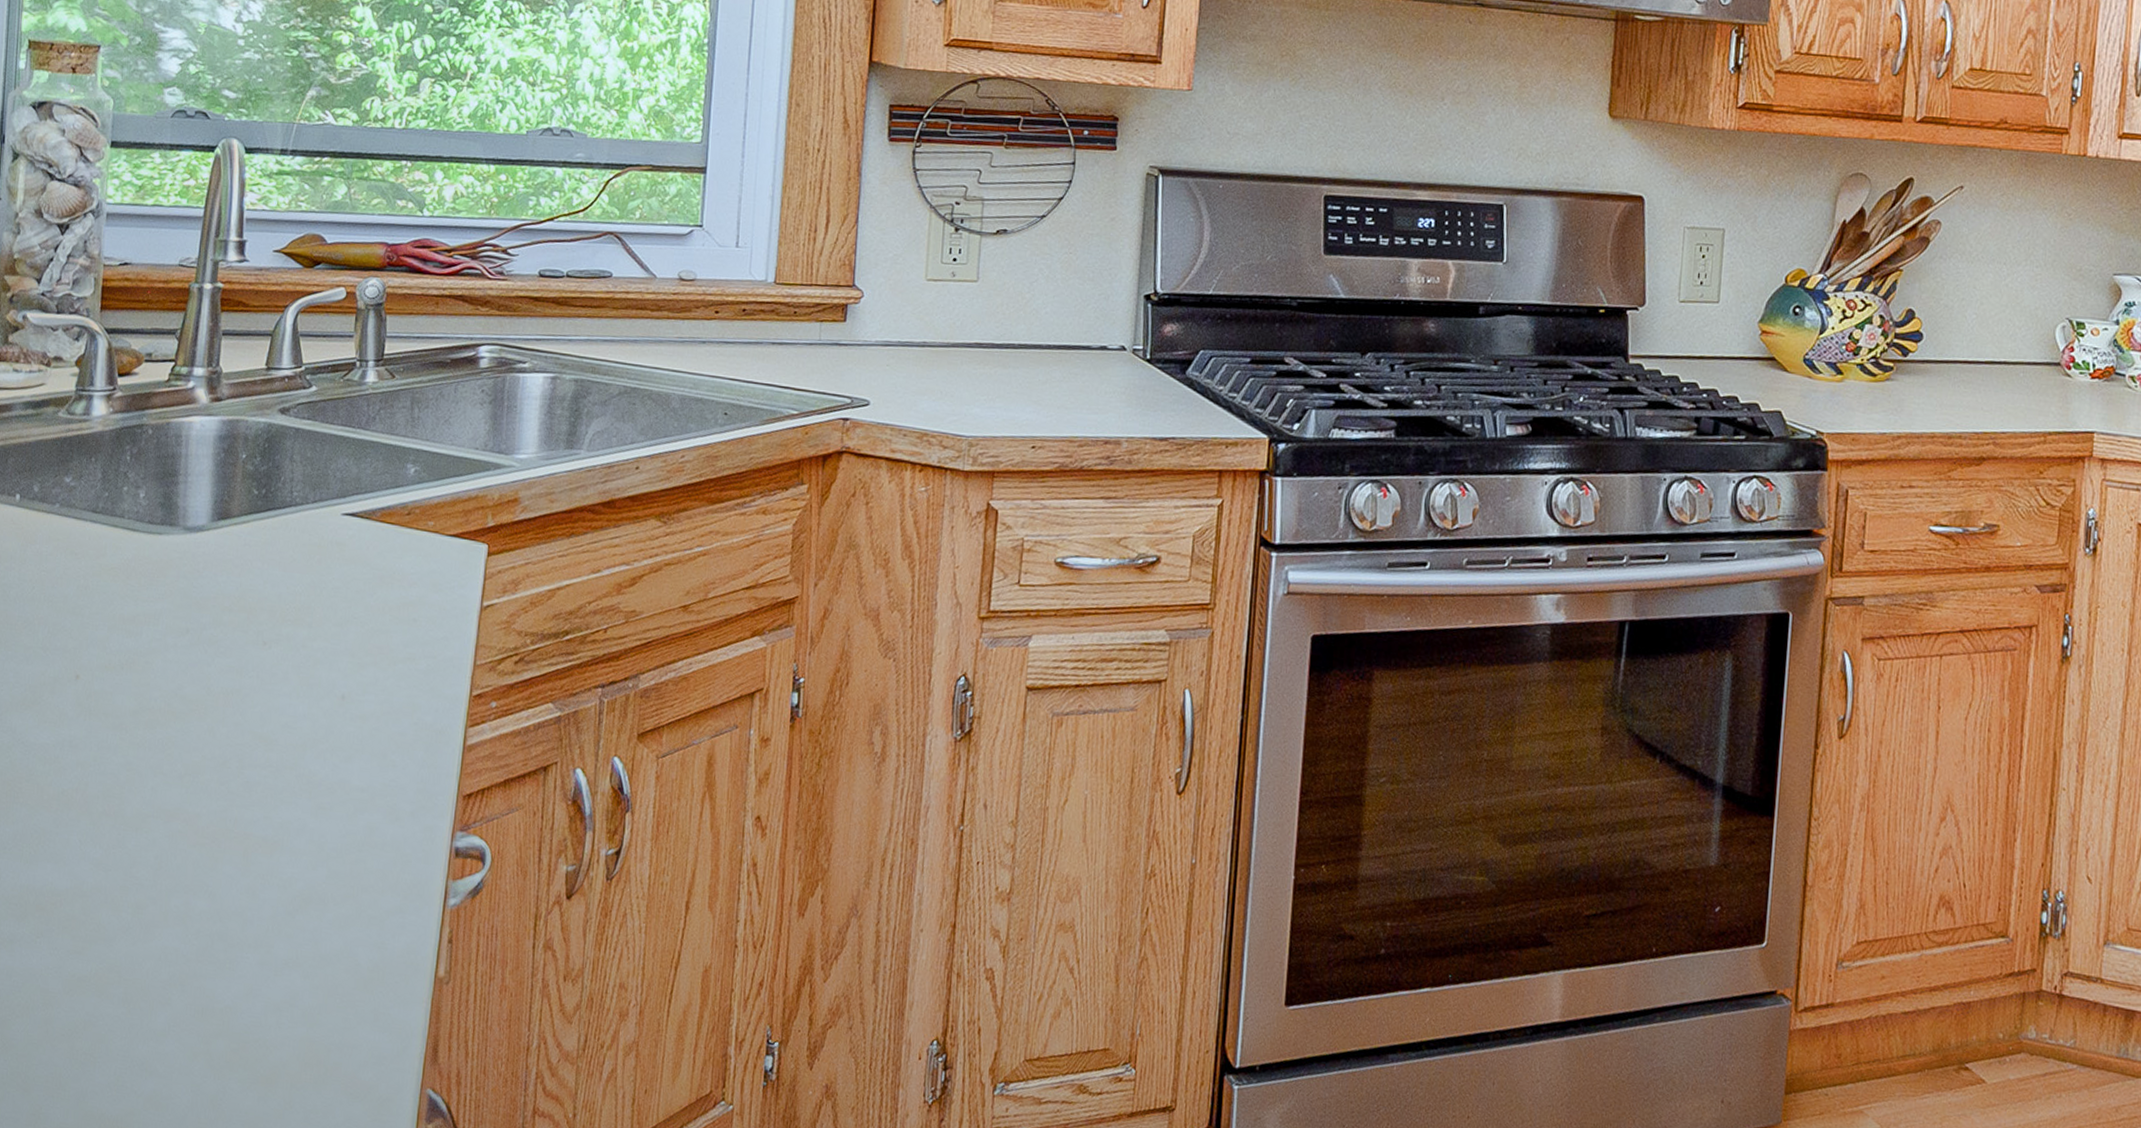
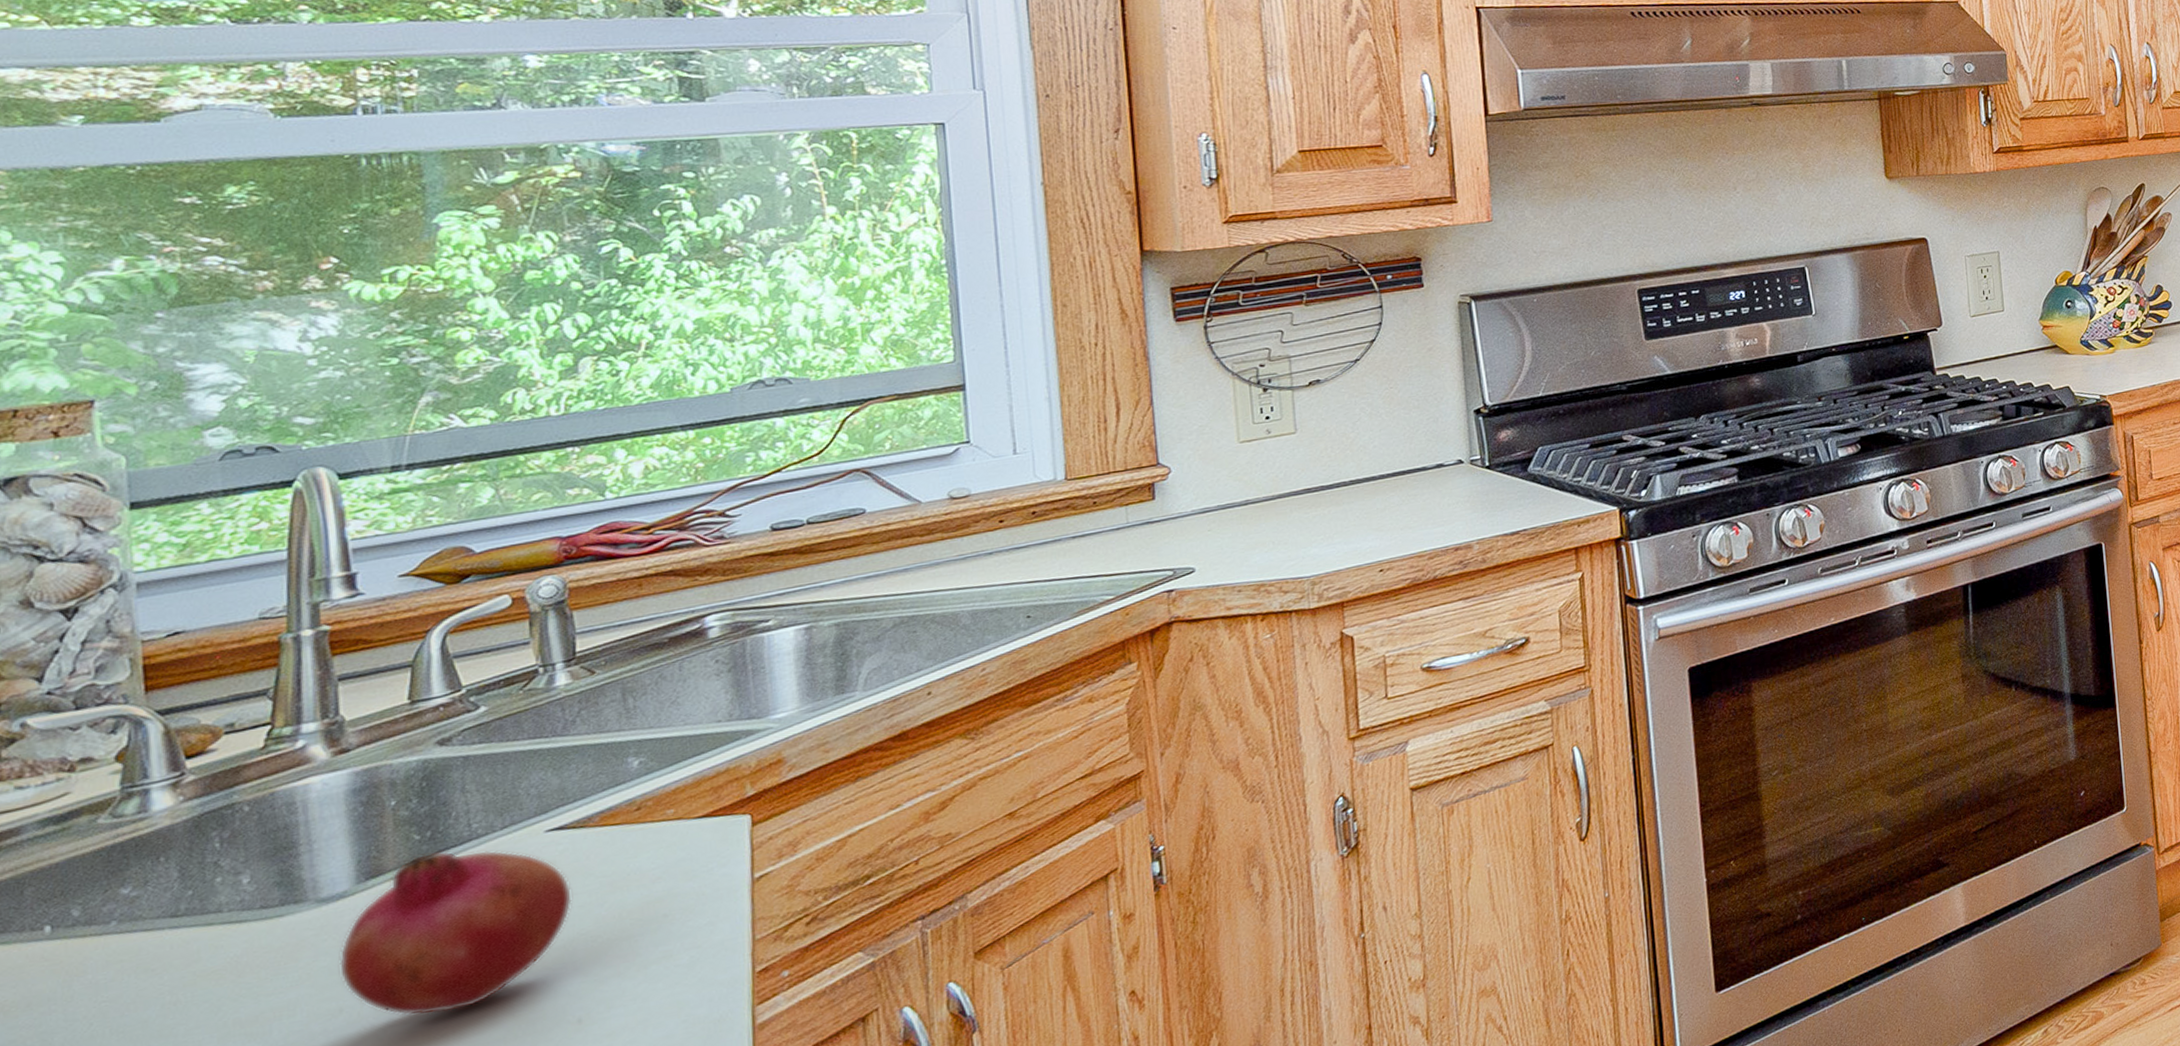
fruit: none [191,509,353,658] -> present [339,850,572,1016]

